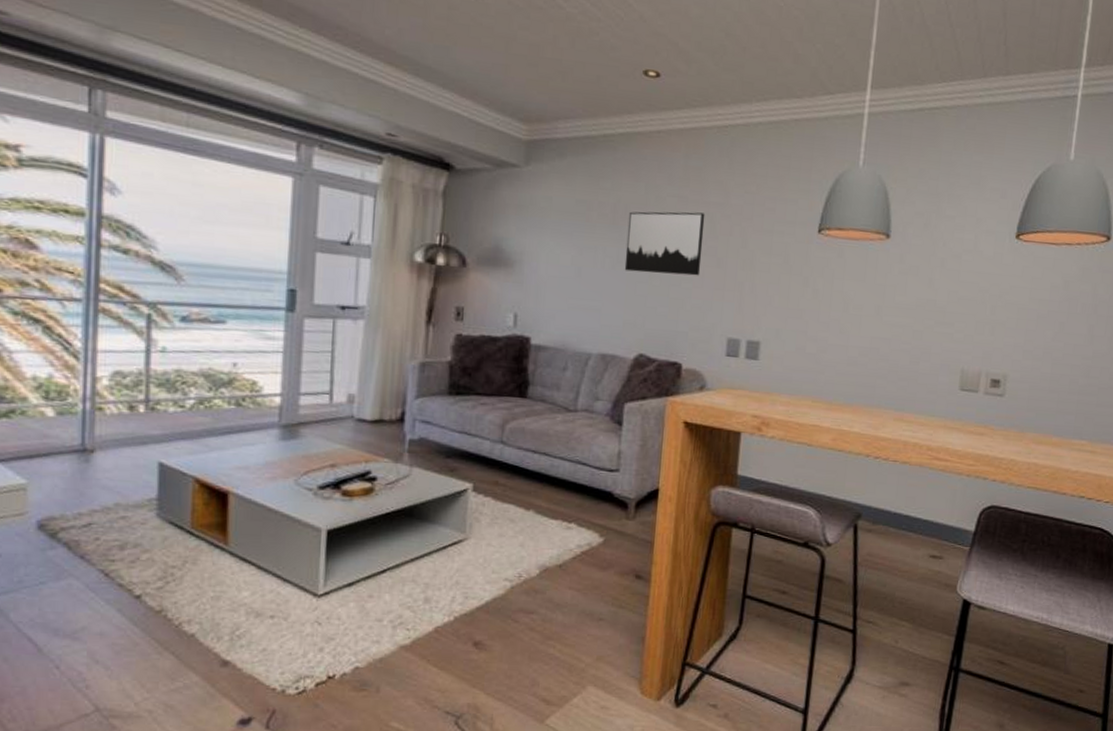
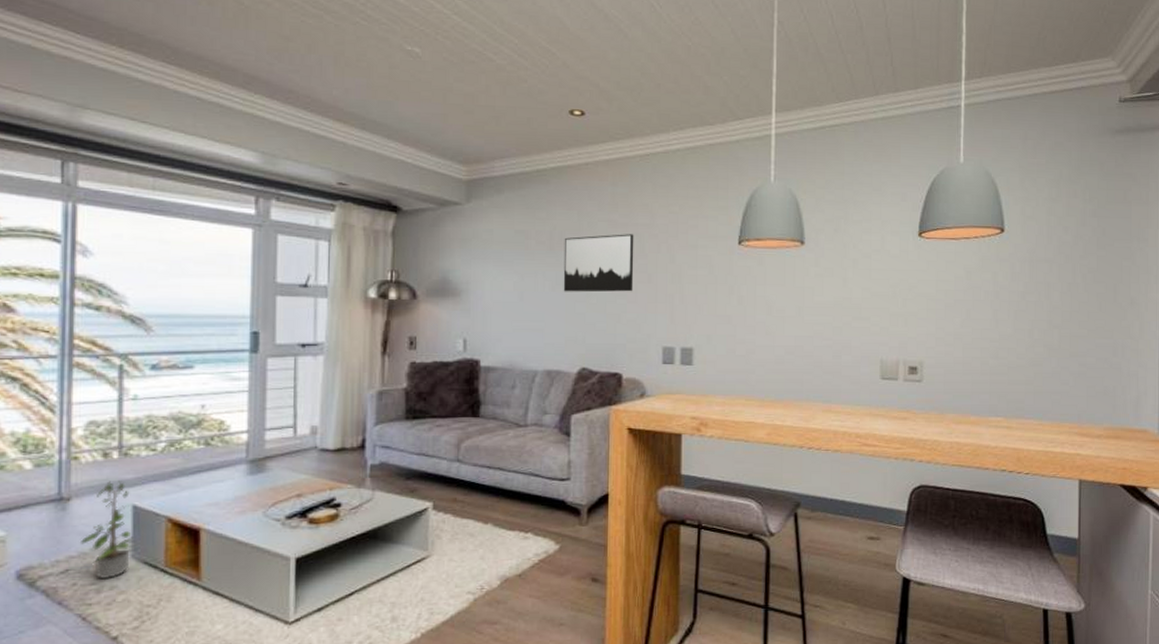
potted plant: none [103,435,159,536] -> present [79,481,133,579]

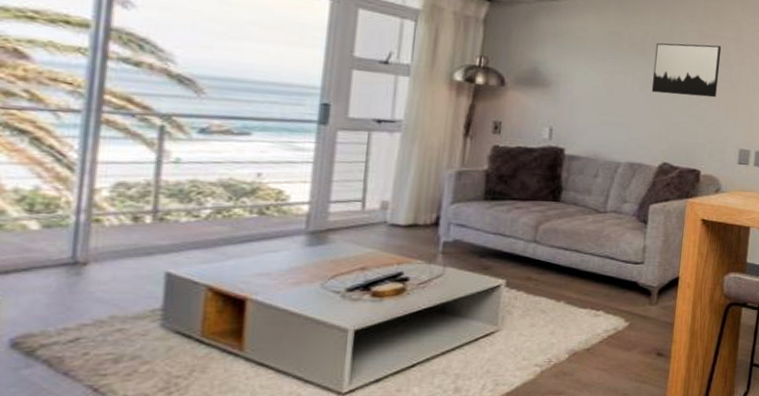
potted plant: present [79,481,133,579] -> none [96,246,164,348]

